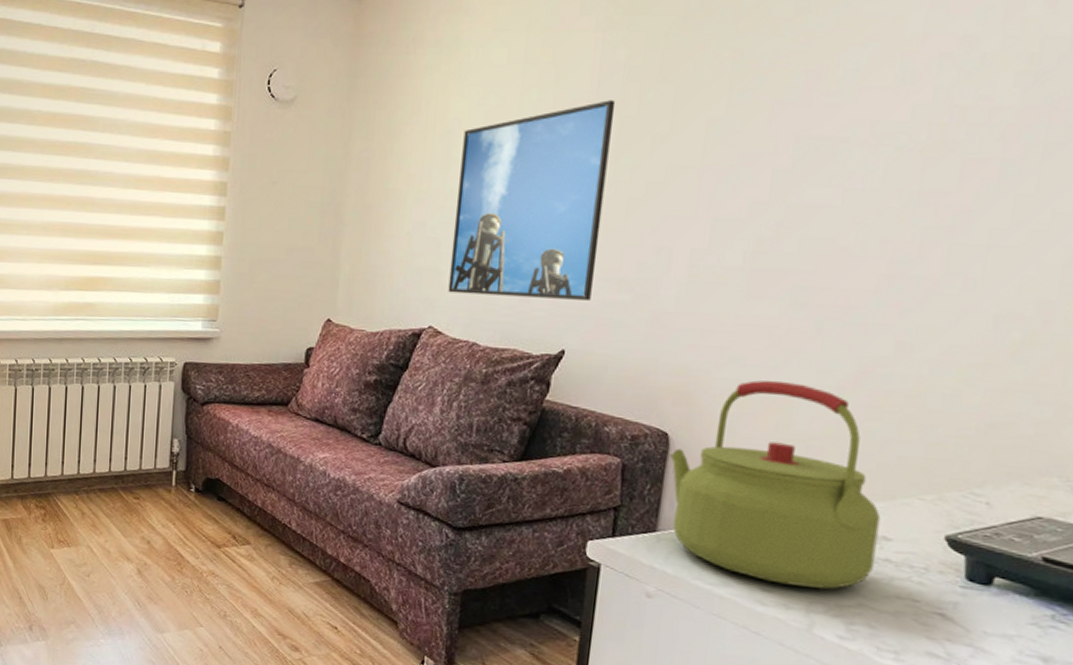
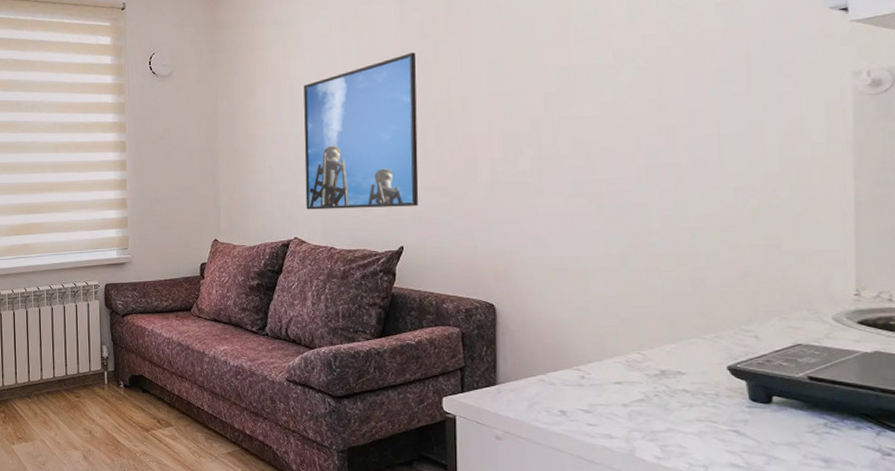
kettle: present [670,380,881,589] -> none [498,254,674,419]

